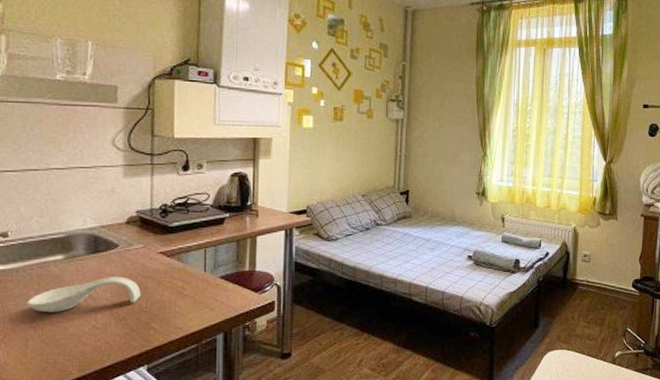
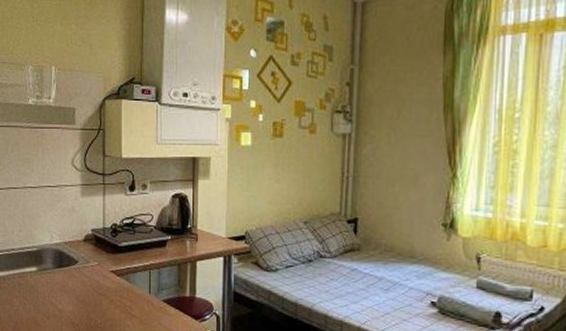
spoon rest: present [27,276,142,313] -> none [11,290,97,320]

